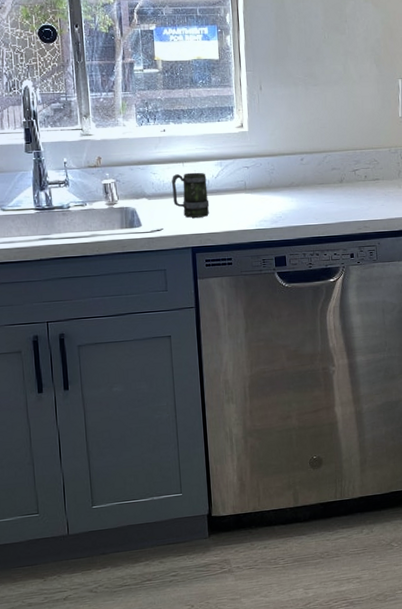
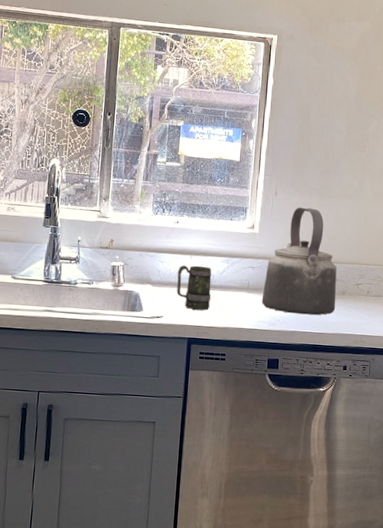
kettle: none [260,99,336,209] -> present [261,207,337,315]

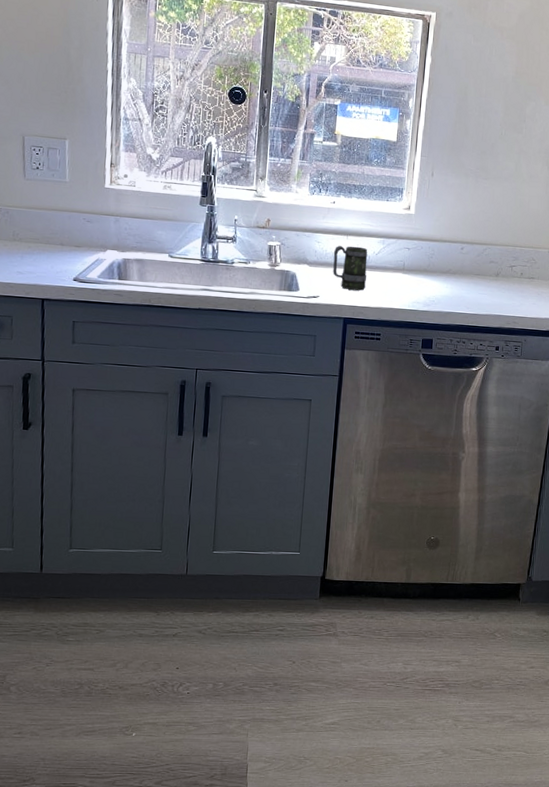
kettle: present [261,207,337,315] -> none [416,188,492,297]

